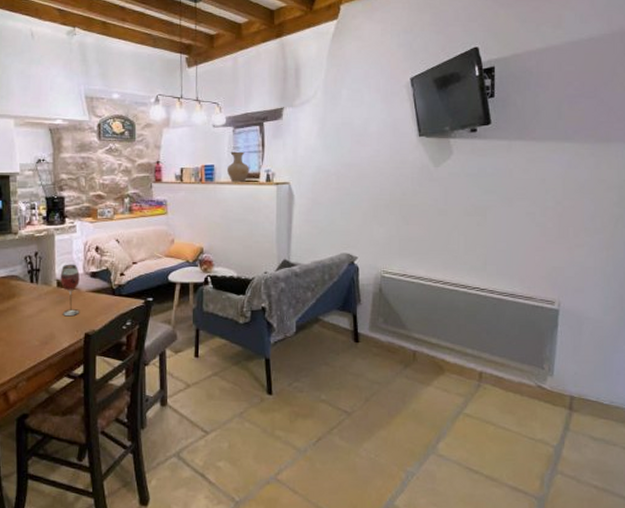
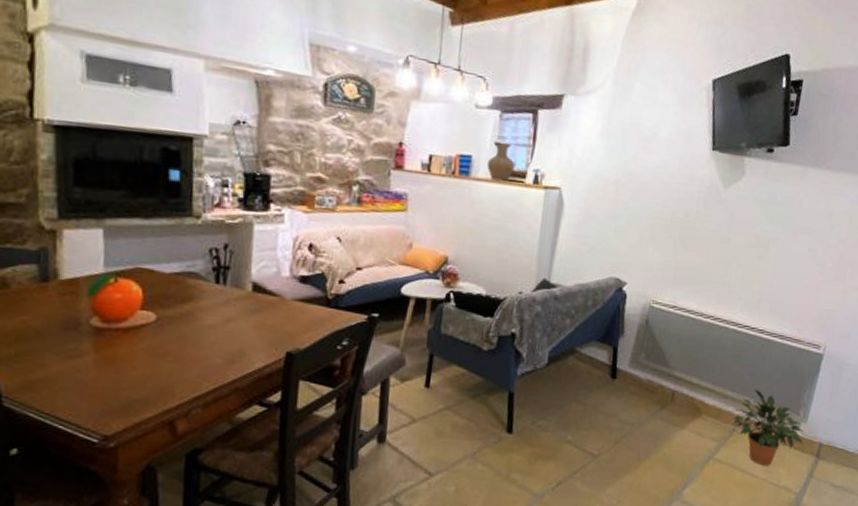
wineglass: present [60,264,80,317] -> none [257,263,285,330]
potted plant: none [474,345,552,420] -> present [730,388,805,466]

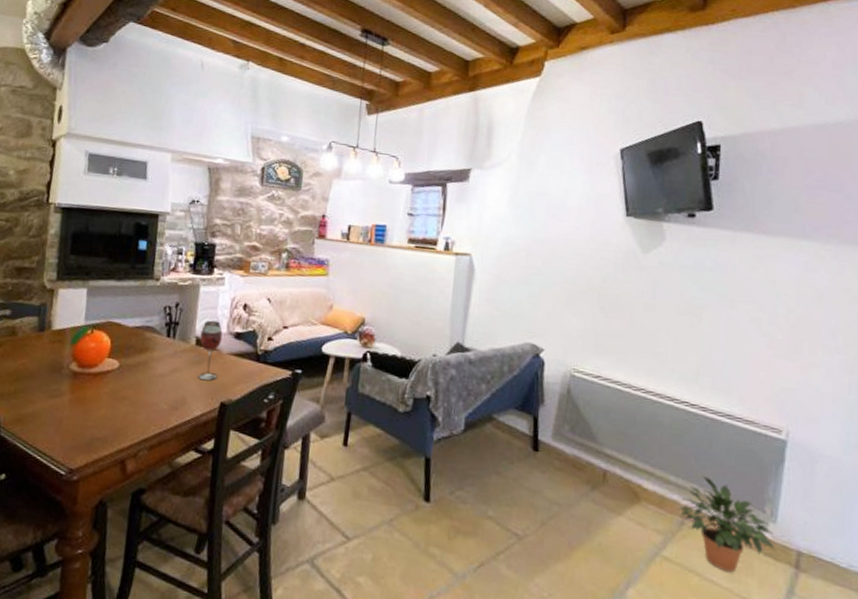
wineglass: none [257,263,285,330] -> present [199,320,223,381]
vase: present [486,142,515,182] -> none [400,213,427,249]

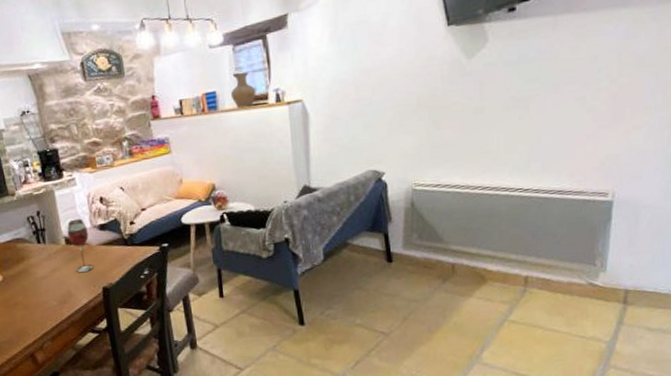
vase: none [400,213,427,249] -> present [230,71,256,109]
potted plant: present [677,475,775,573] -> none [519,247,605,320]

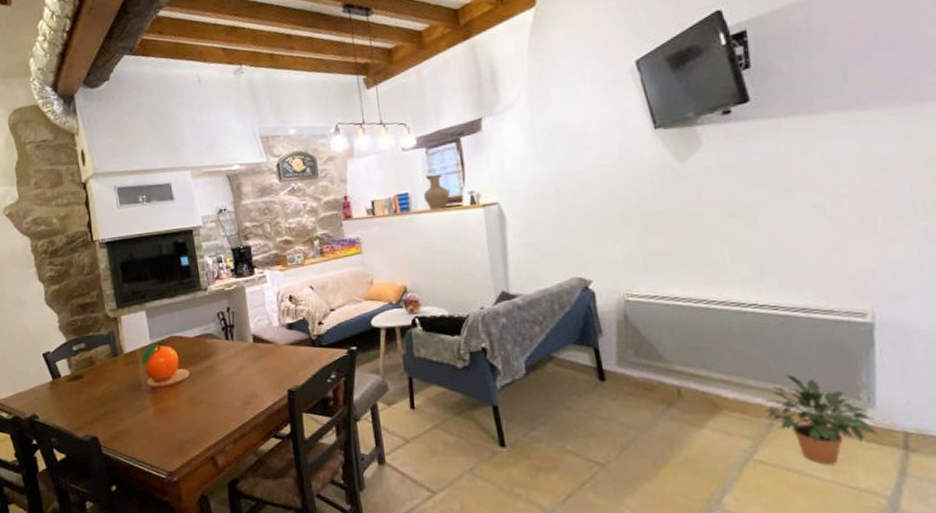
wineglass: present [67,218,93,273] -> none [255,316,279,373]
potted plant: none [519,247,605,320] -> present [762,374,877,465]

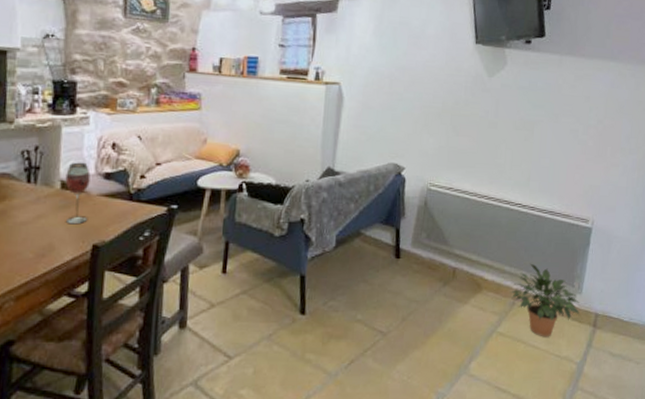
wineglass: none [255,316,279,373] -> present [65,162,91,225]
vase: present [423,174,450,211] -> none [272,44,298,80]

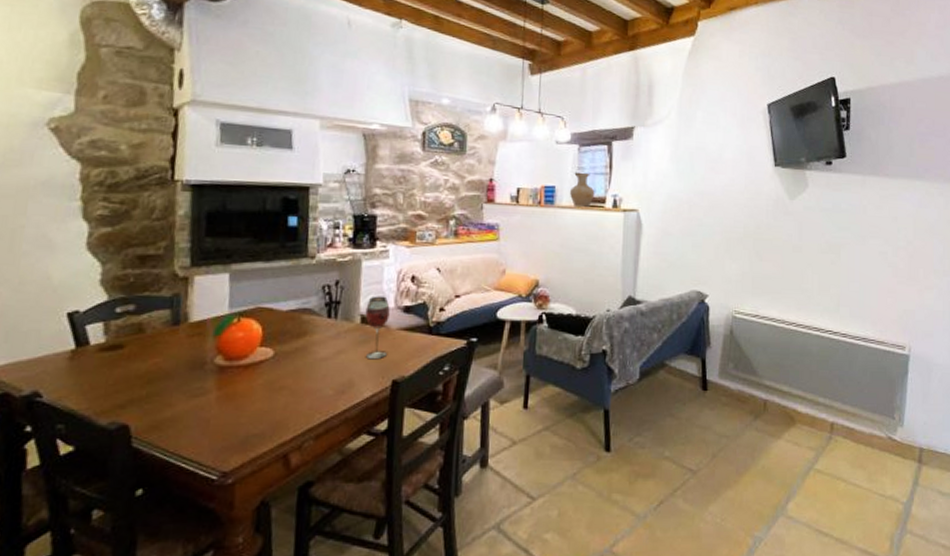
vase: none [272,44,298,80] -> present [569,172,595,208]
potted plant: present [510,263,580,337] -> none [825,394,902,475]

